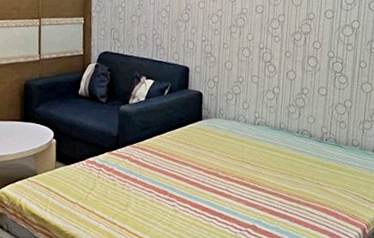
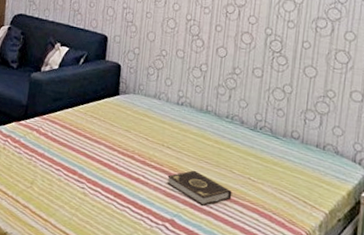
book: none [248,180,304,211] -> present [167,170,232,206]

